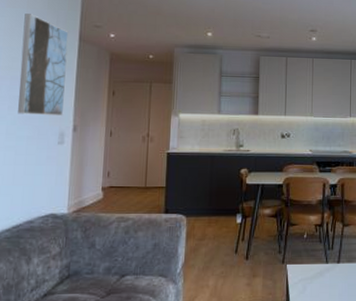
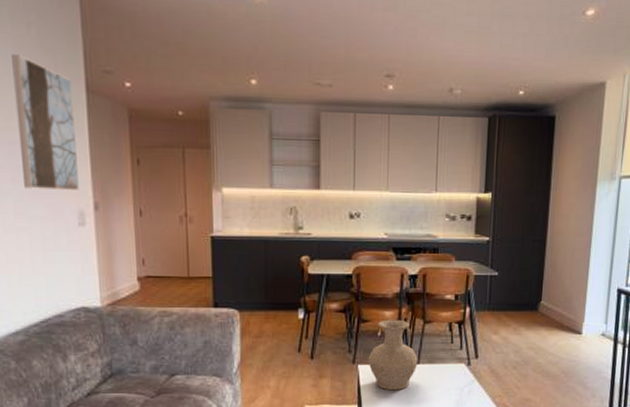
vase: none [295,223,339,289] -> present [368,319,418,391]

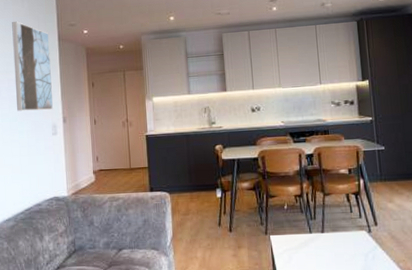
vase: present [368,319,418,391] -> none [278,193,323,258]

